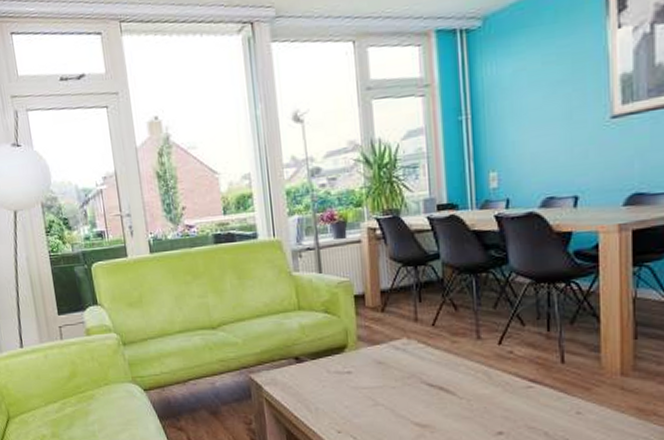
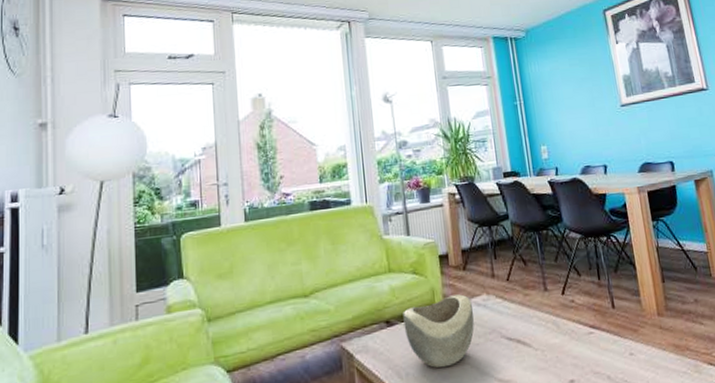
decorative bowl: none [313,336,392,407] -> present [403,294,475,368]

